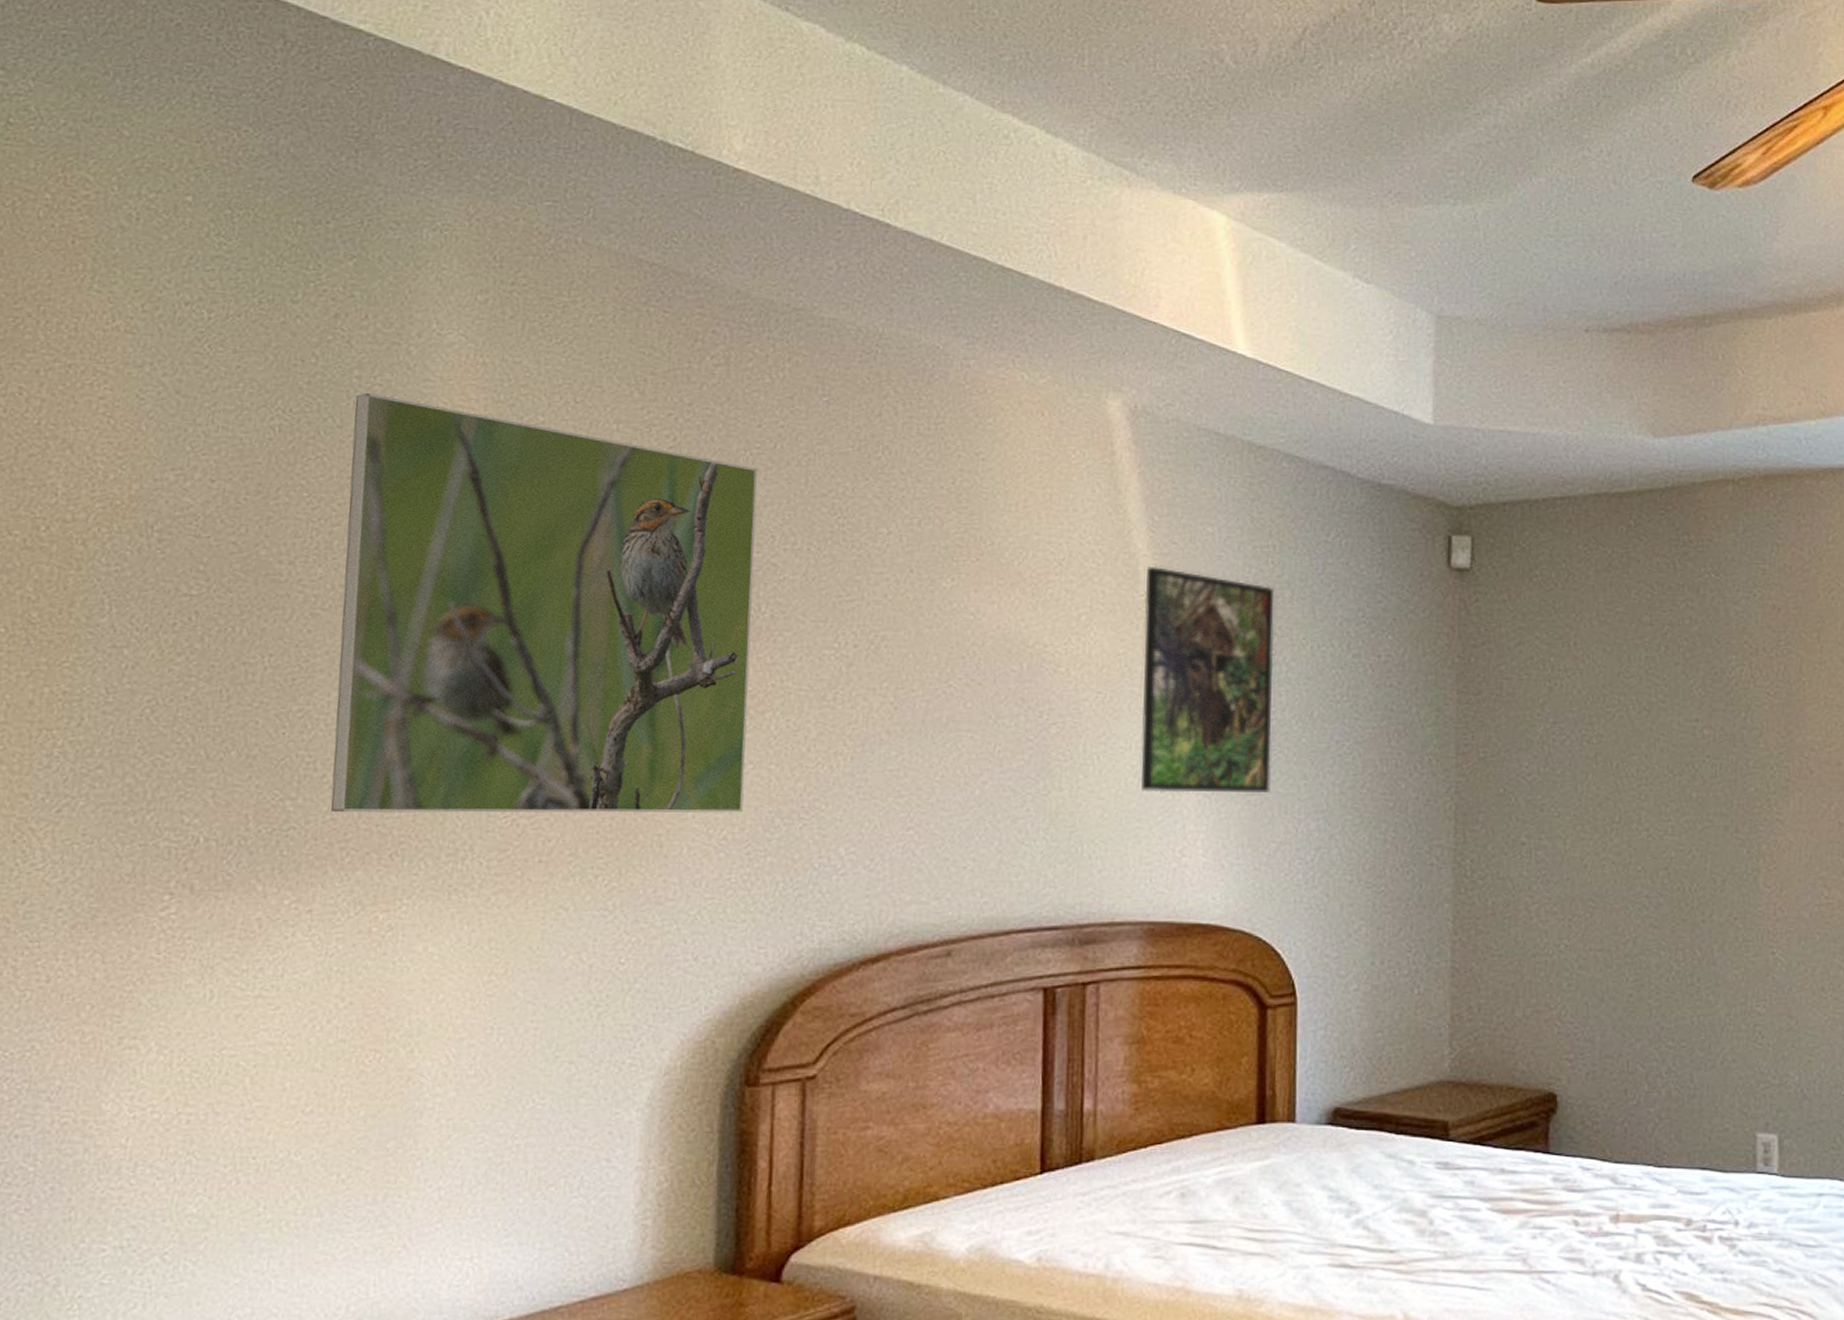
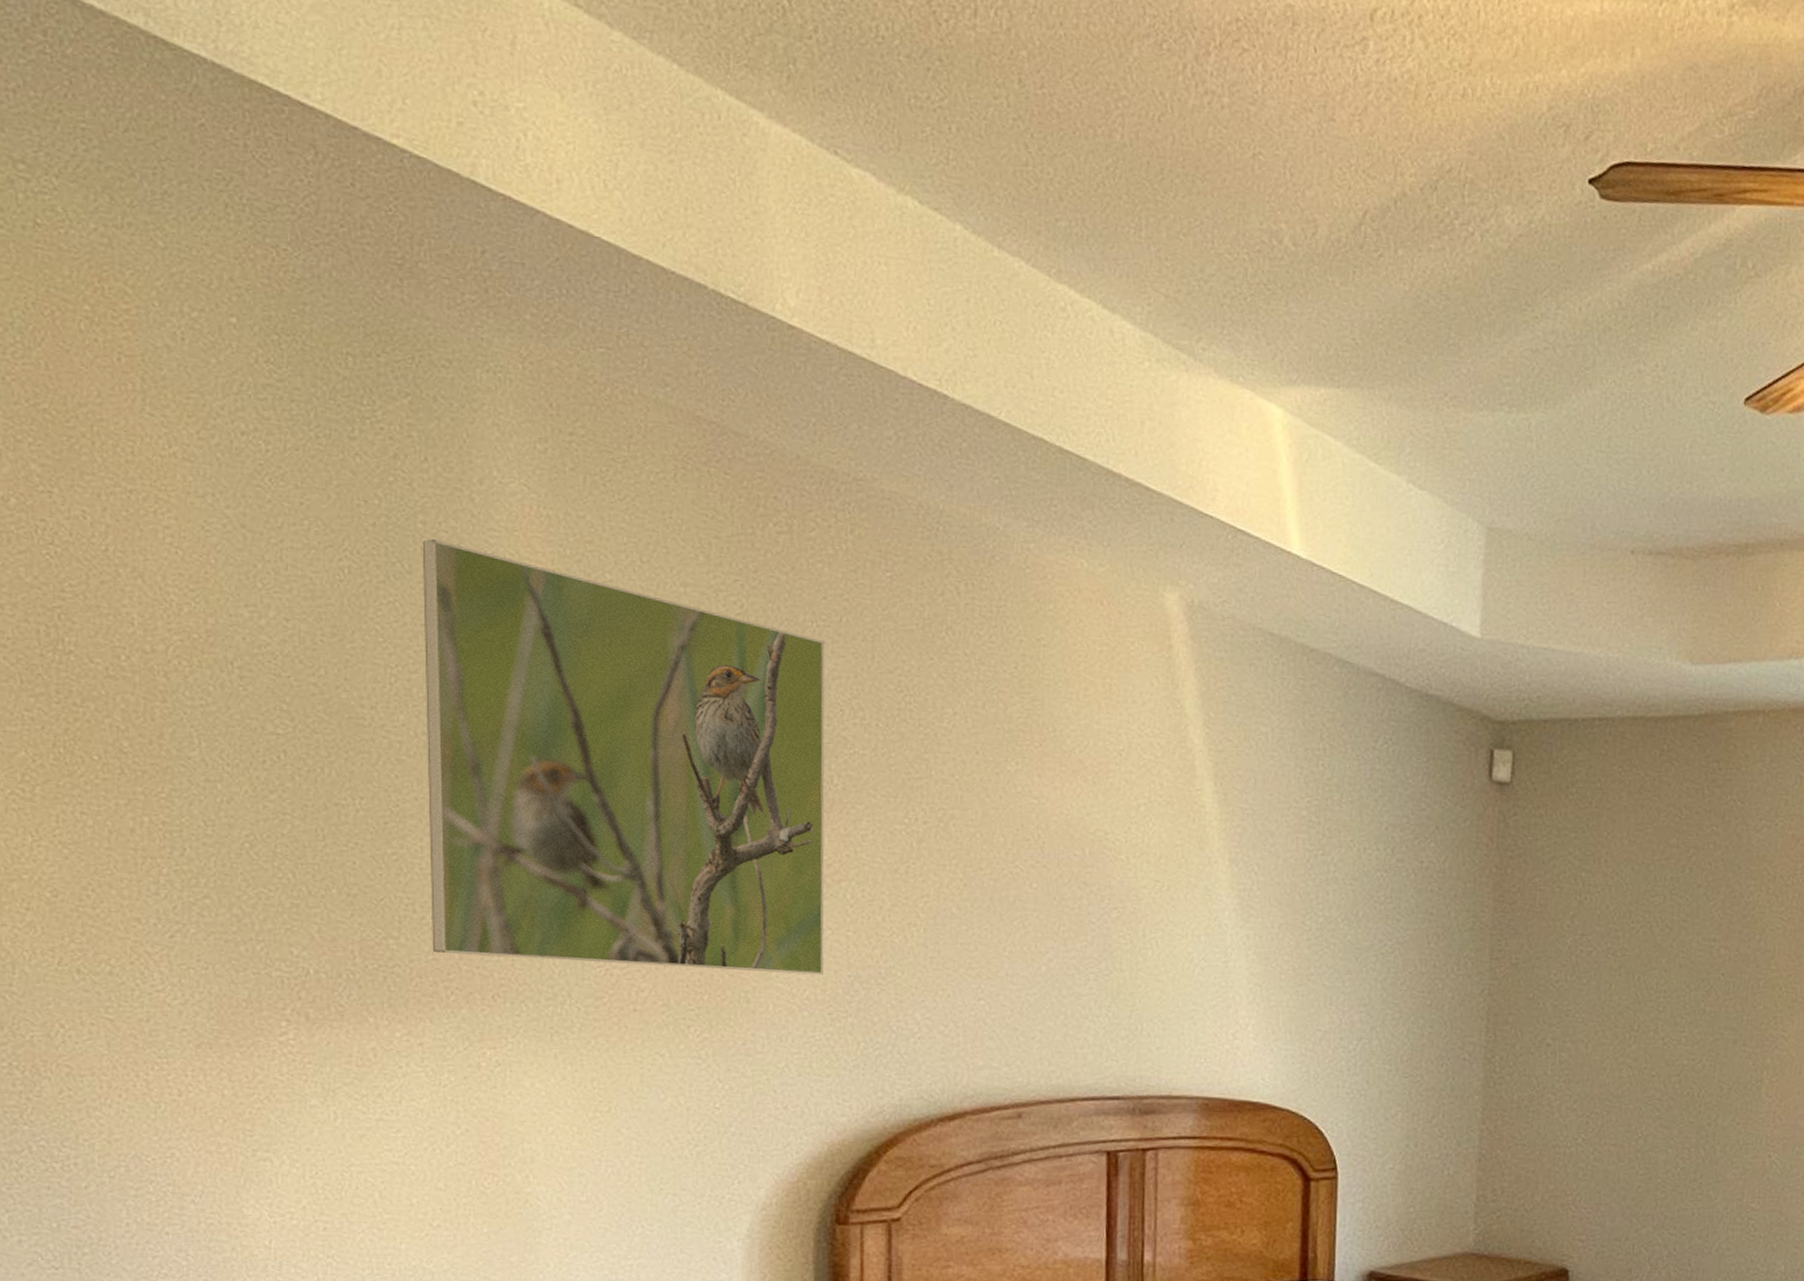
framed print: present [1141,565,1275,793] -> none [1196,761,1324,985]

